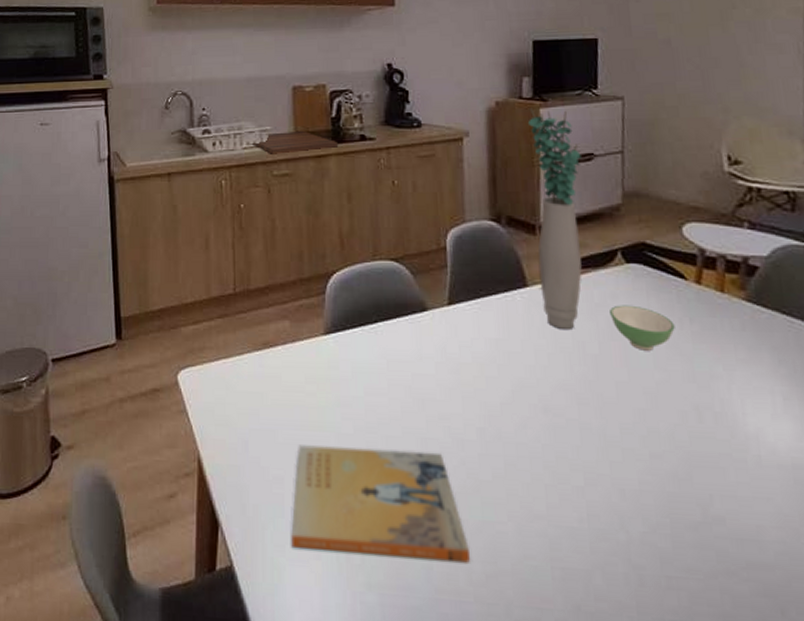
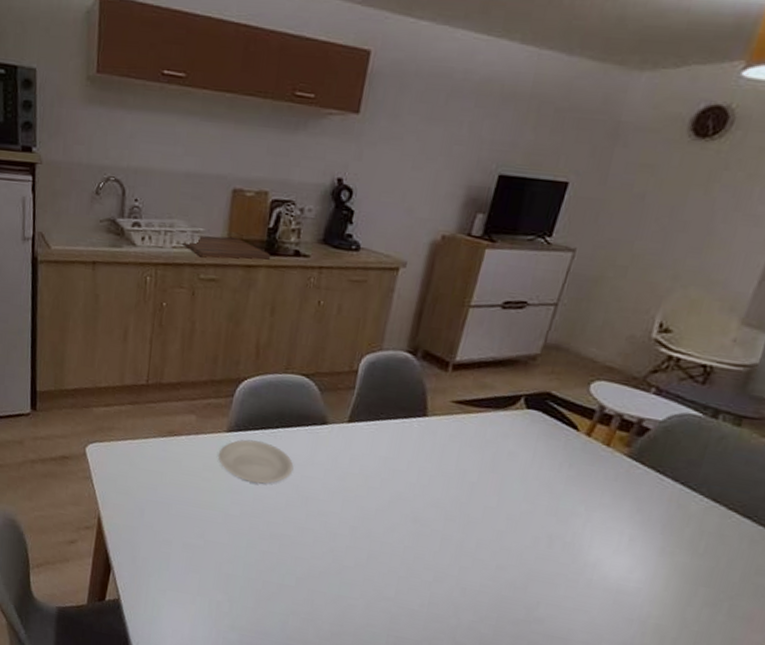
book: present [291,445,470,563] -> none [171,518,322,623]
plate: none [320,339,402,390] -> present [218,439,294,484]
vase: present [527,108,583,329] -> none [436,247,515,458]
bowl: present [610,305,675,351] -> none [496,444,554,486]

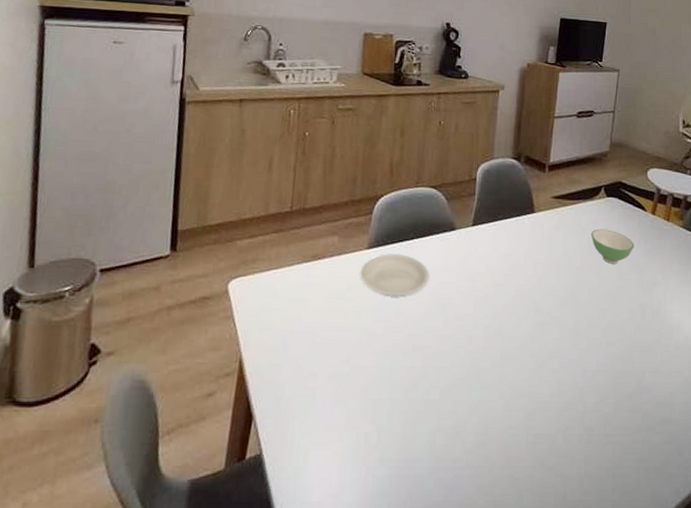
cutting board: present [180,235,271,261] -> none [320,72,398,92]
bowl: none [496,444,554,486] -> present [591,229,634,264]

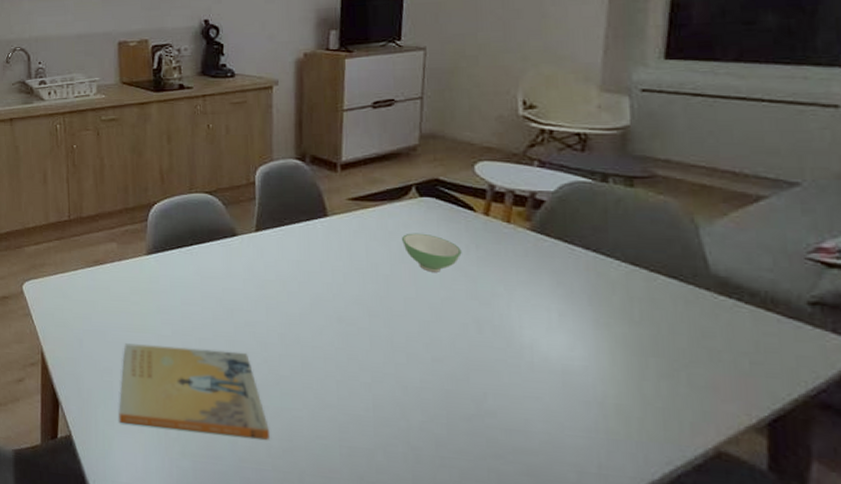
book: none [318,344,466,436] -> present [119,343,269,440]
plate: present [361,253,430,296] -> none [143,259,214,301]

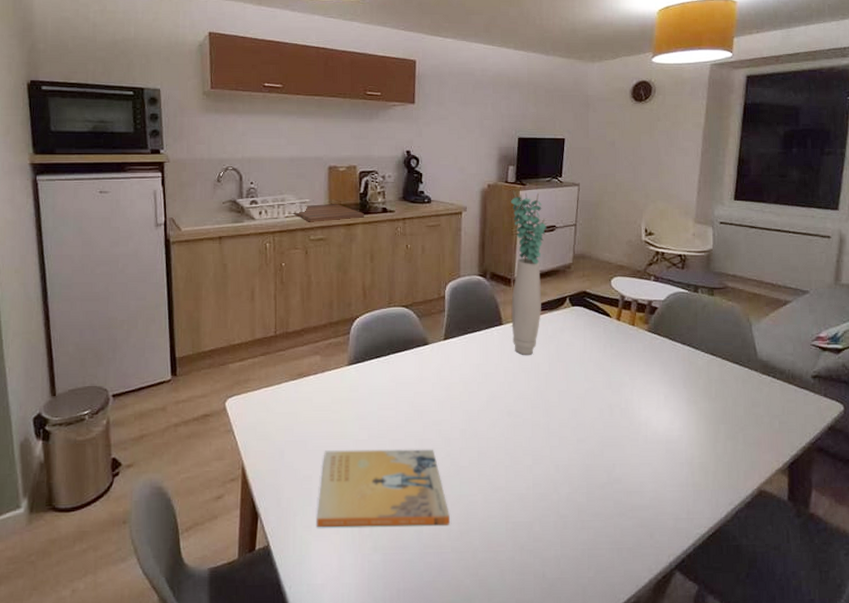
cutting board: none [81,81,160,103] -> present [291,203,365,223]
vase: none [333,58,384,253] -> present [510,190,548,355]
bowl: present [402,233,462,272] -> none [558,336,601,368]

